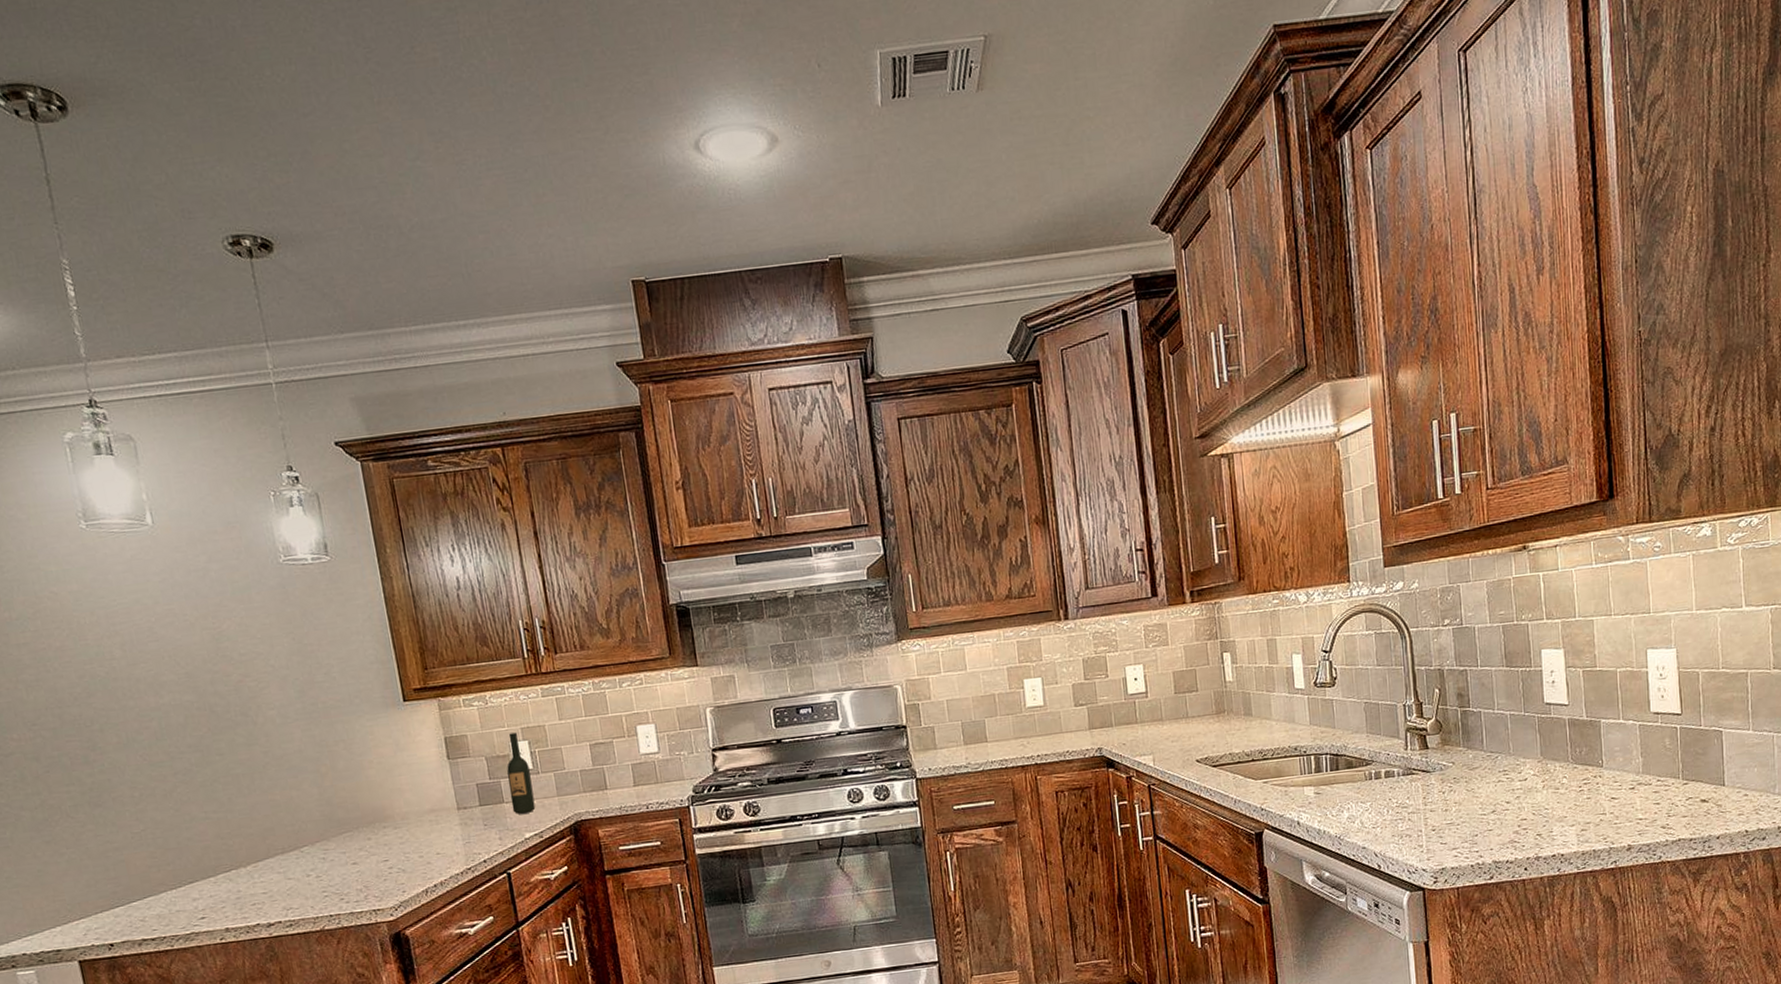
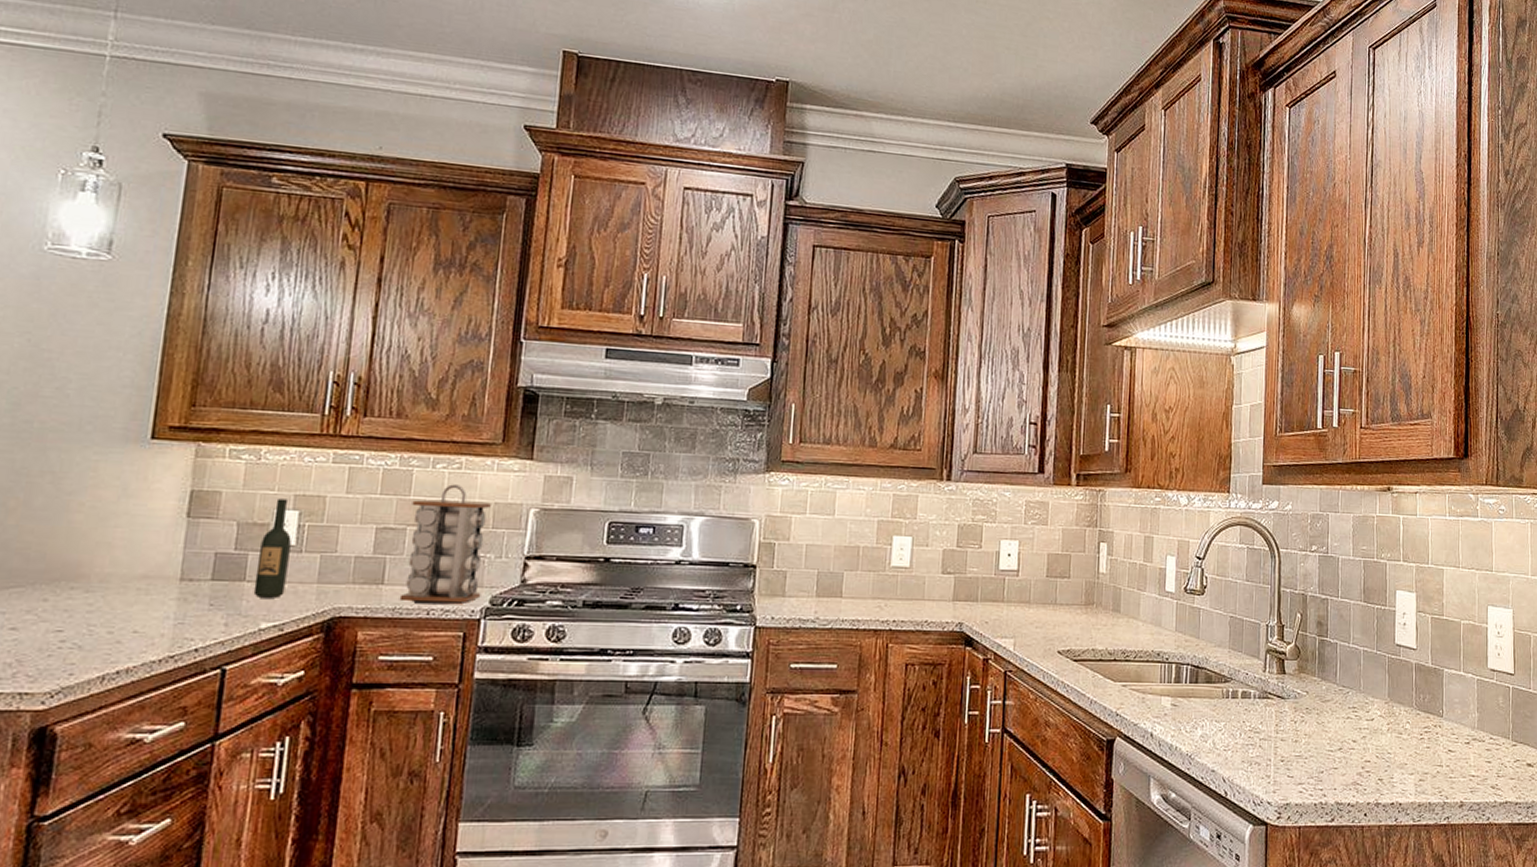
spice rack: none [611,698,685,801] -> present [399,484,491,605]

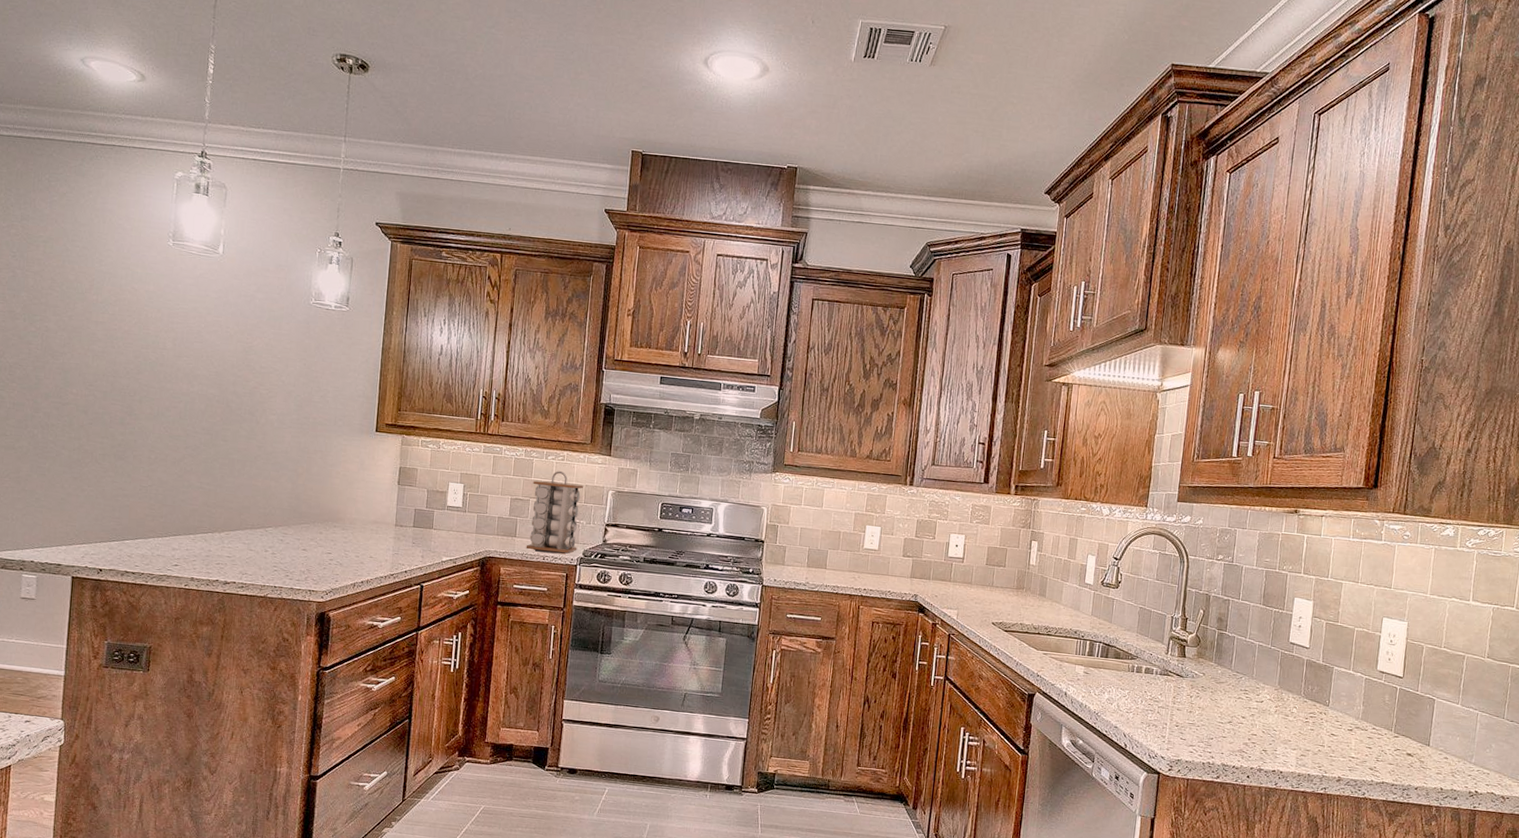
wine bottle: present [253,498,292,598] -> none [438,475,460,542]

